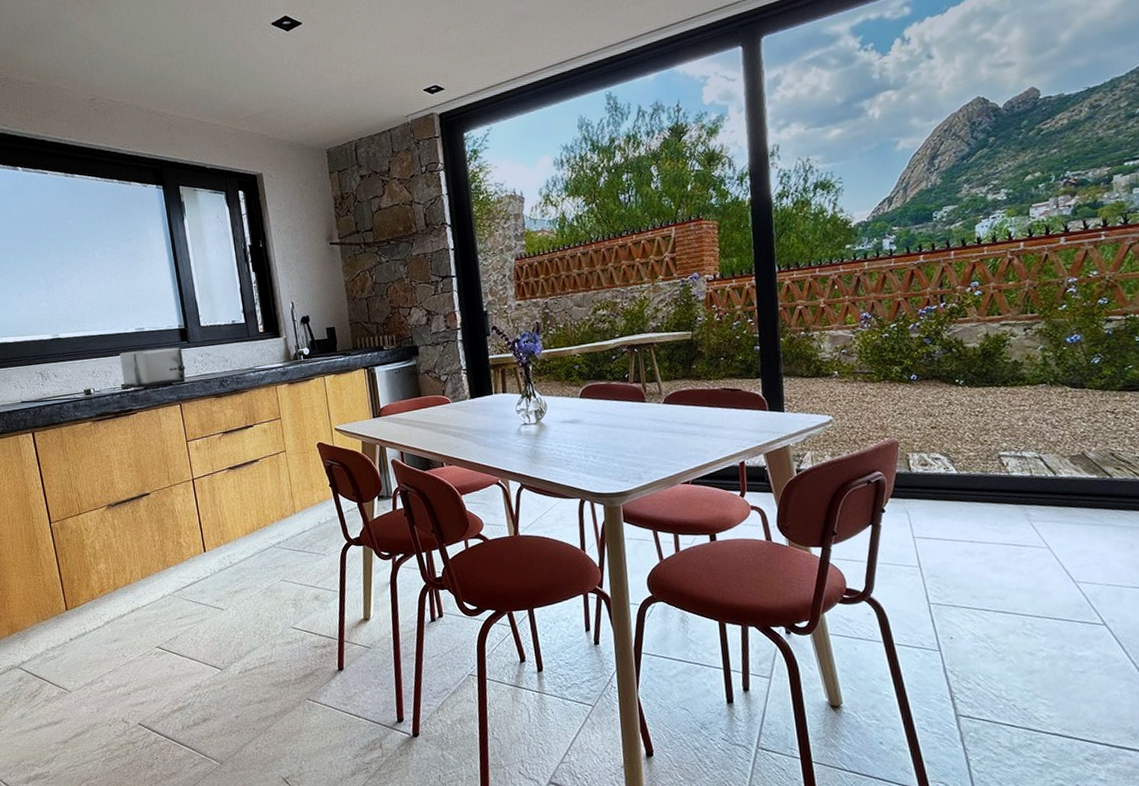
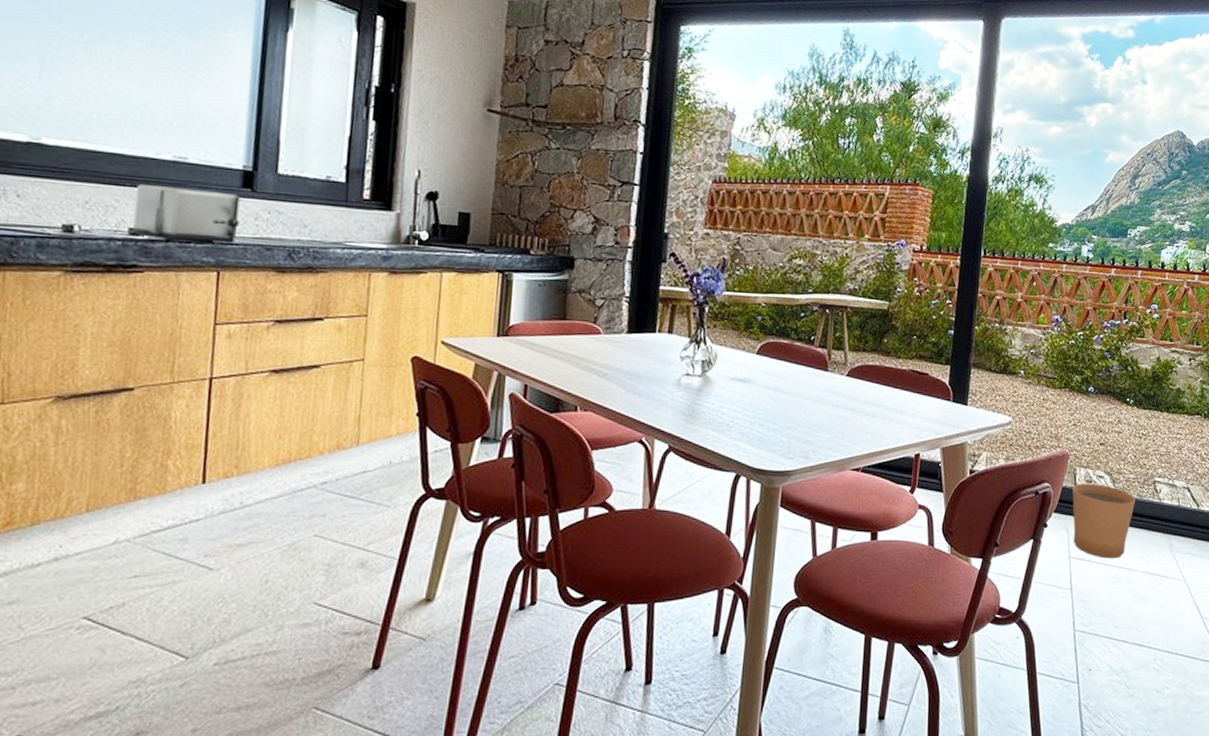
planter: none [907,465,980,535] -> present [1072,483,1136,559]

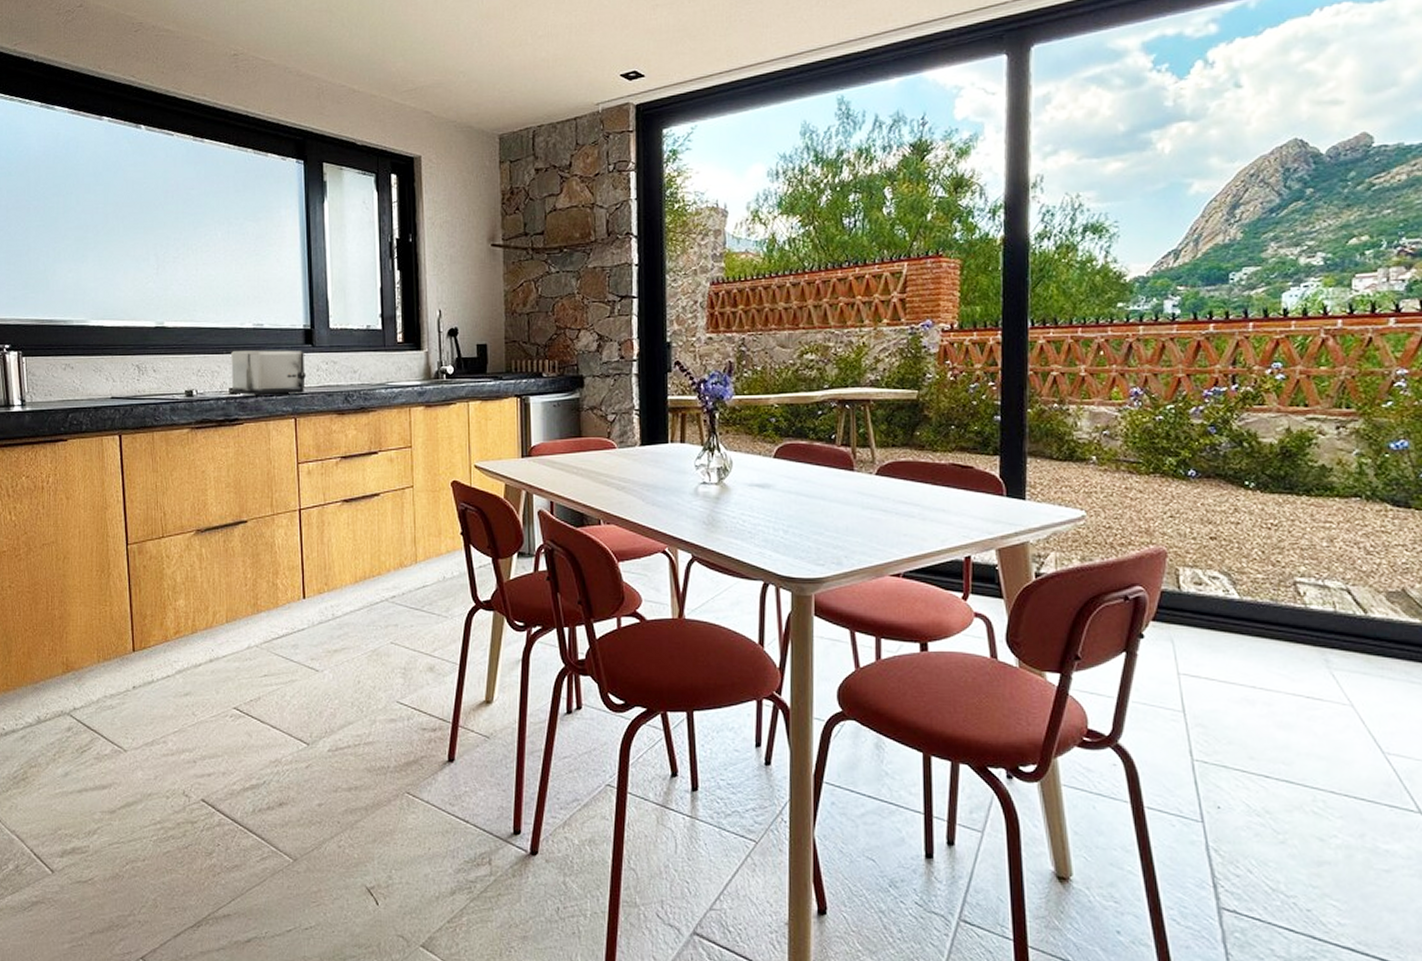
planter: present [1072,483,1136,559] -> none [1175,585,1269,676]

